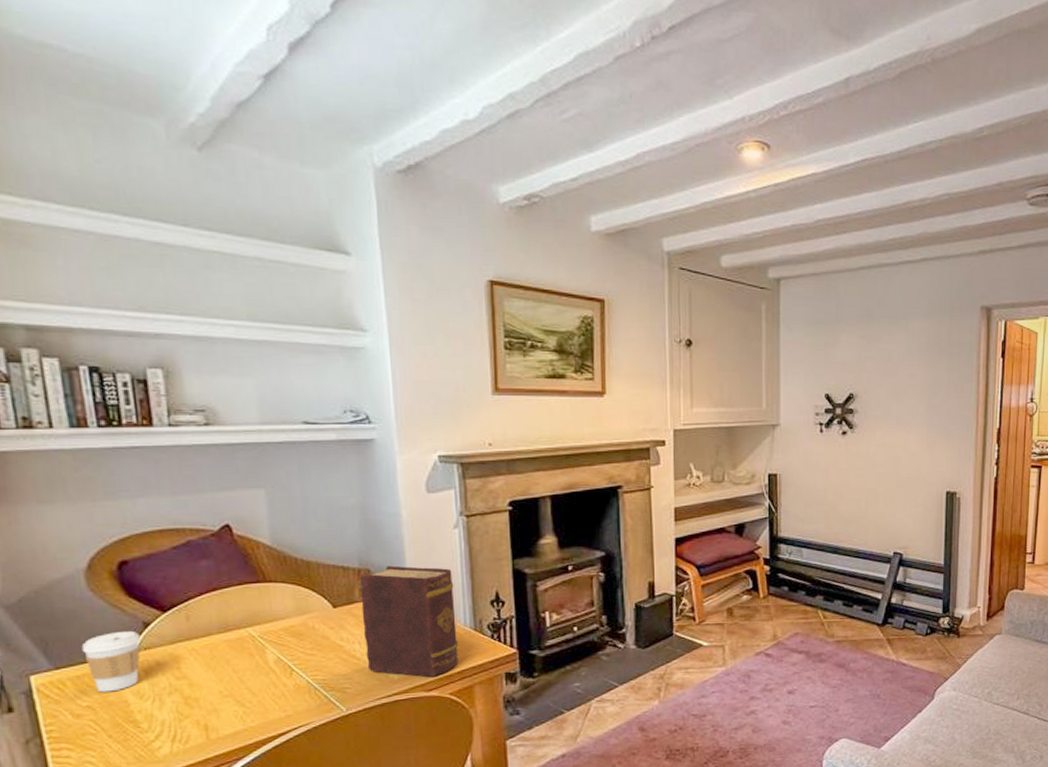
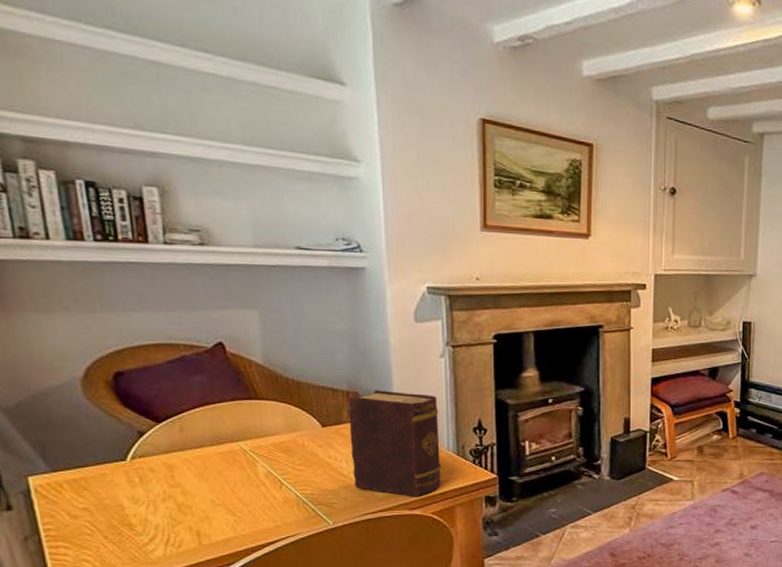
coffee cup: present [81,630,141,693] -> none [78,438,136,496]

